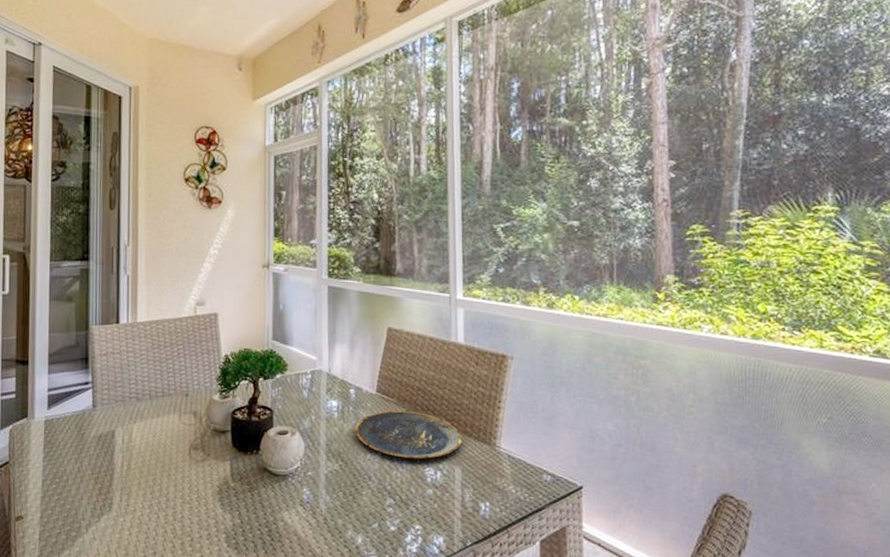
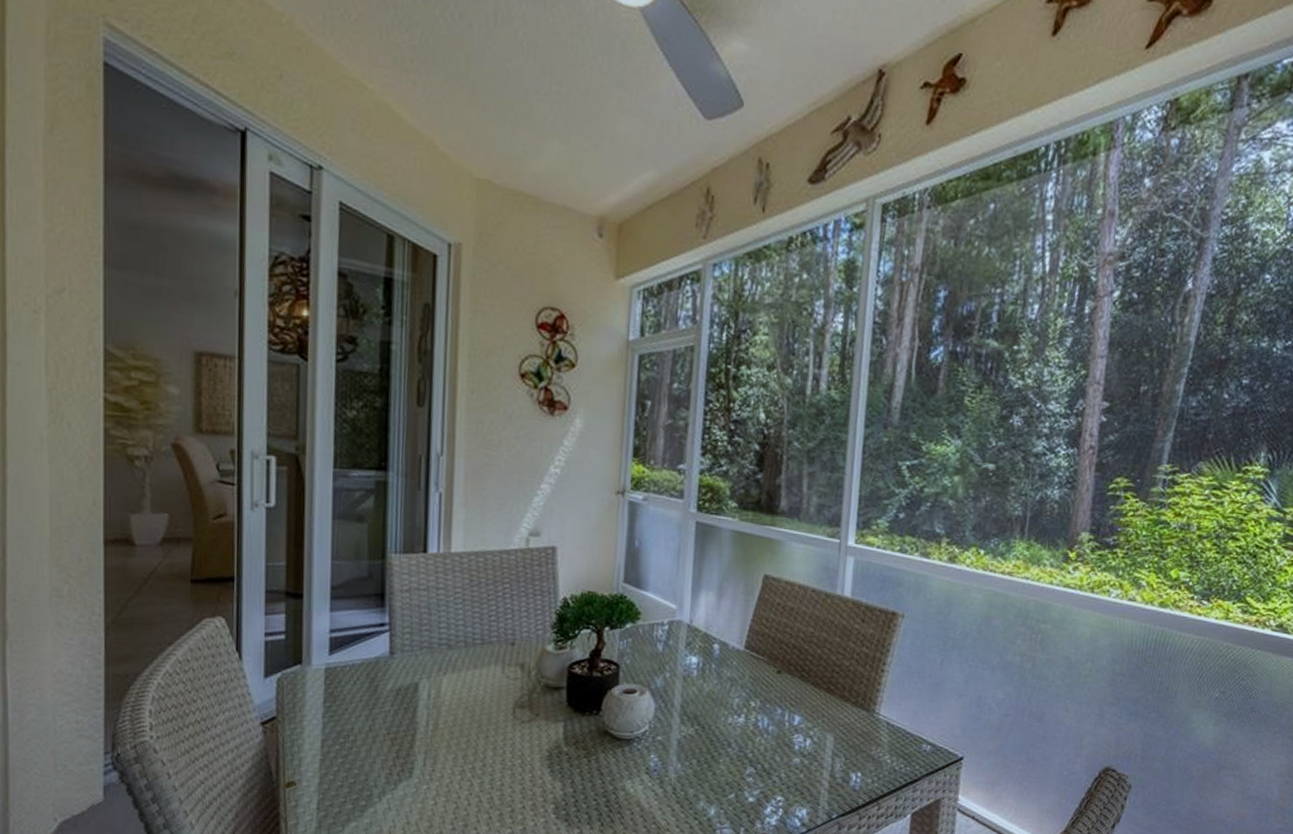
plate: present [355,410,462,460] -> none [716,670,839,726]

